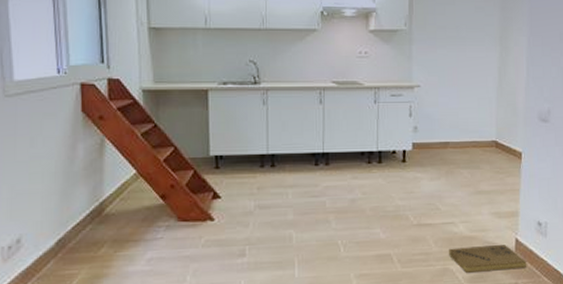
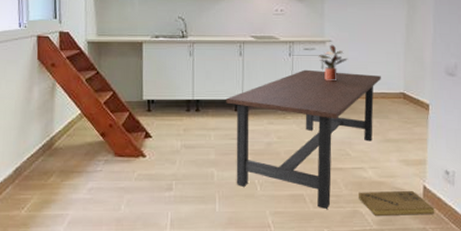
dining table: none [305,118,472,268] -> present [226,69,381,209]
potted plant: none [406,90,437,130] -> present [318,44,348,82]

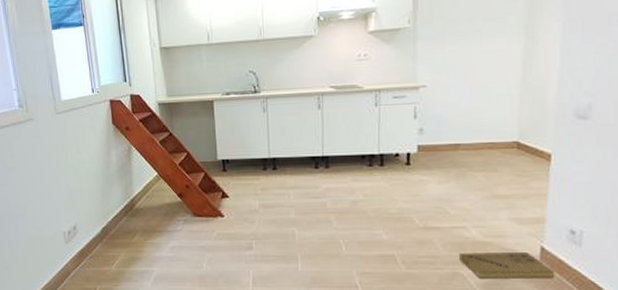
dining table: present [226,69,381,209] -> none [305,120,489,270]
potted plant: present [318,44,348,82] -> none [410,90,446,132]

